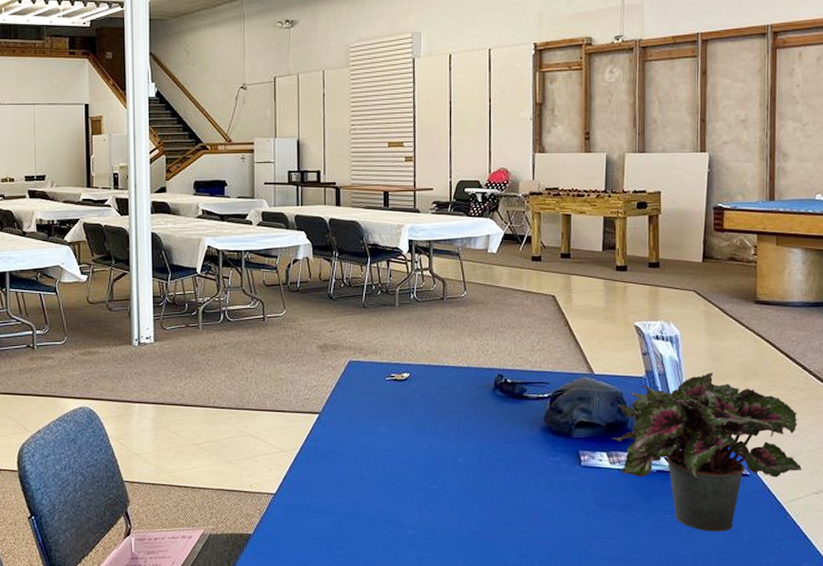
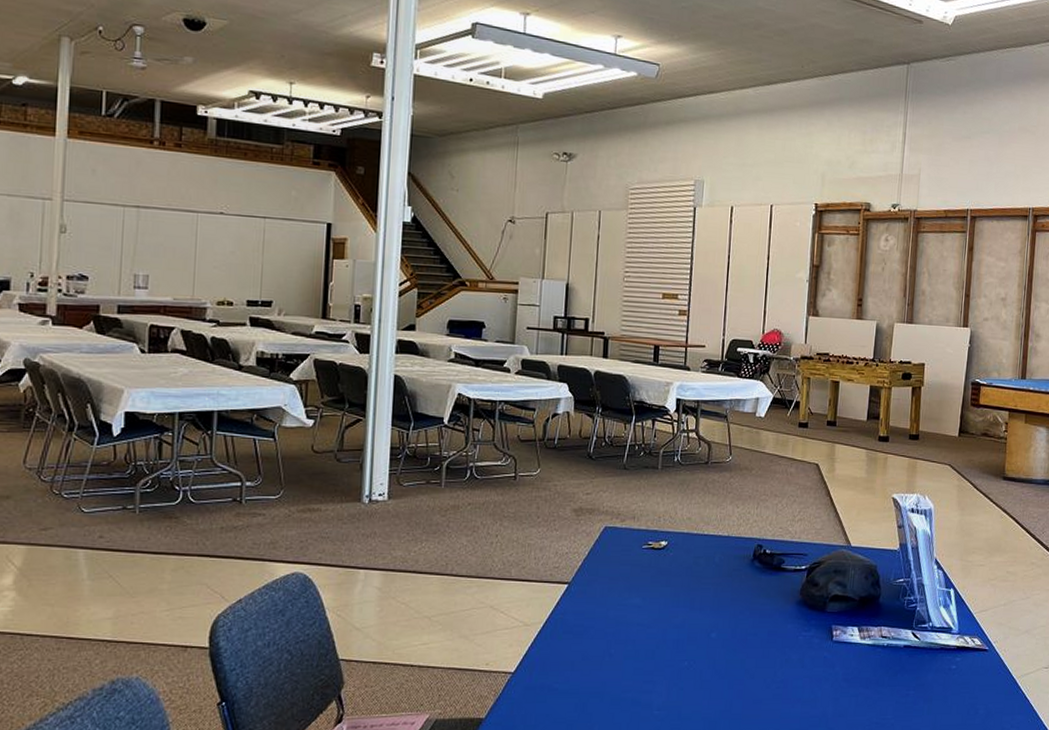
potted plant: present [611,372,802,532] -> none [863,547,1035,708]

